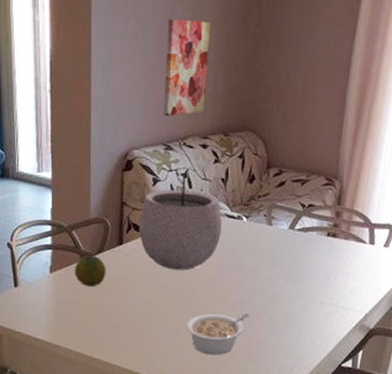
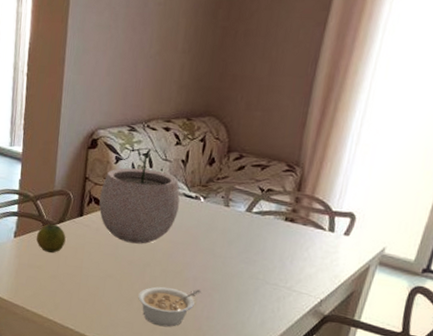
wall art: present [163,19,210,117] -> none [130,11,181,101]

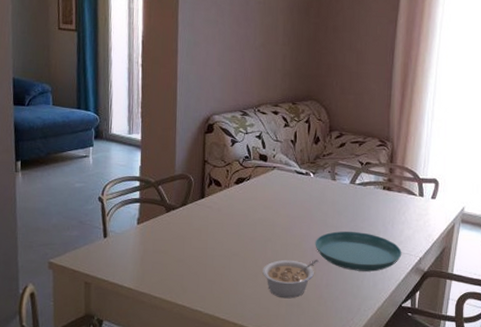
fruit: present [36,223,66,253] -> none [159,207,189,237]
plant pot: present [99,148,180,244] -> none [219,130,292,221]
saucer: none [198,262,300,309] -> present [315,231,402,272]

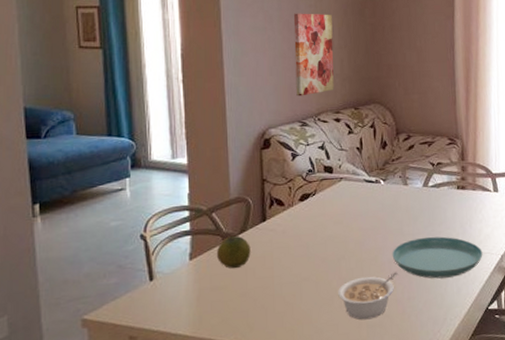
fruit: none [159,207,189,237] -> present [216,235,251,269]
wall art: none [240,9,279,88] -> present [293,13,334,97]

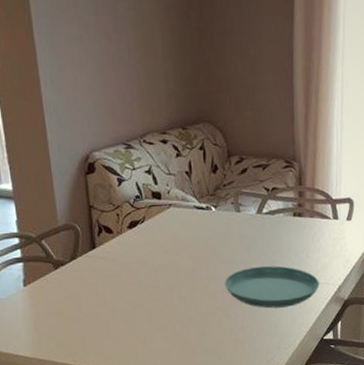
fruit: present [216,235,251,269] -> none [48,263,83,296]
wall art: present [293,13,334,97] -> none [111,18,160,116]
legume: present [338,272,398,320] -> none [171,301,231,347]

